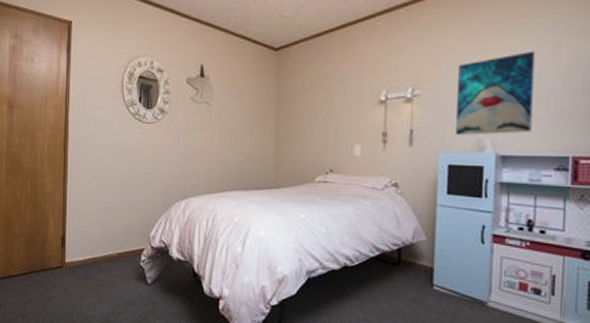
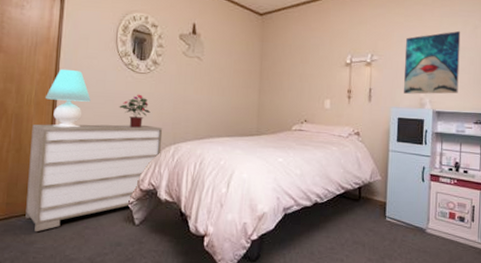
dresser: none [44,178,173,287] -> present [25,124,163,231]
table lamp: none [56,122,100,183] -> present [44,69,91,128]
potted flower: none [127,145,159,182] -> present [119,94,151,128]

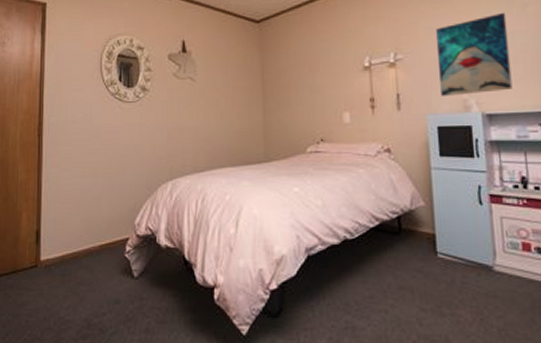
dresser: present [25,124,163,231] -> none [16,160,158,290]
table lamp: present [44,69,91,128] -> none [30,105,78,170]
potted flower: present [119,94,151,128] -> none [108,126,143,164]

